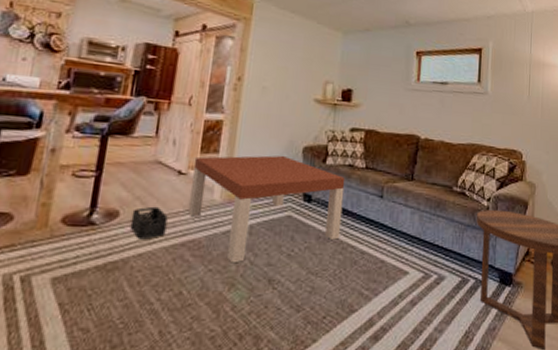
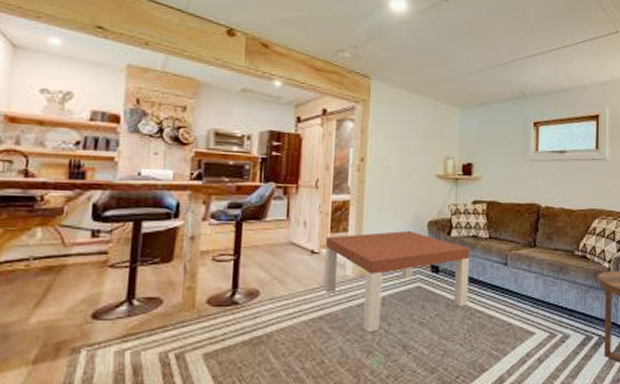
storage bin: present [130,206,168,240] -> none [270,284,305,316]

